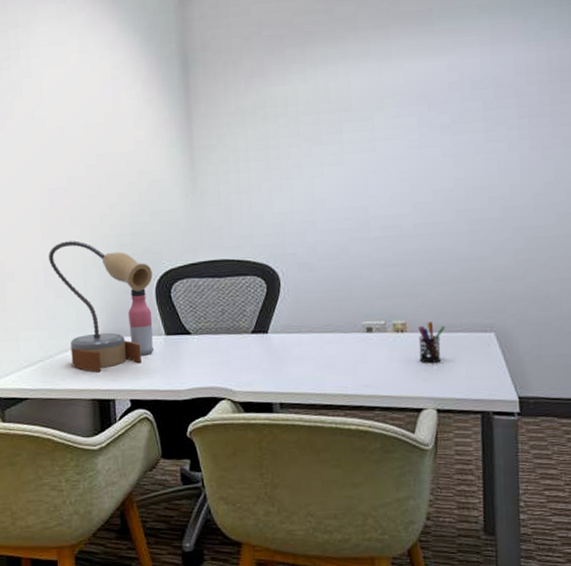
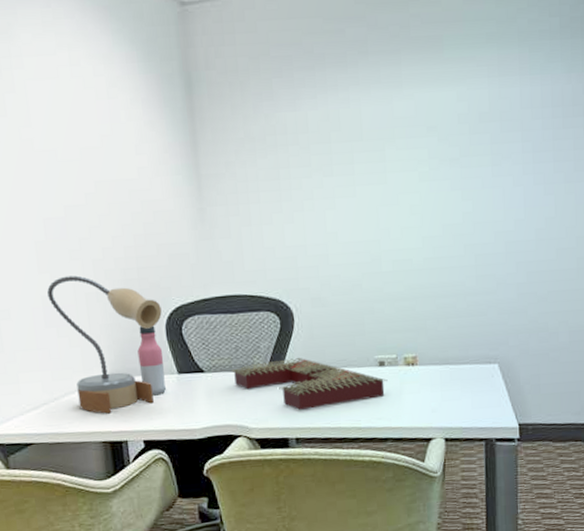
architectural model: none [216,321,376,376] -> present [230,357,388,411]
pen holder: present [418,322,445,363] -> none [427,355,453,395]

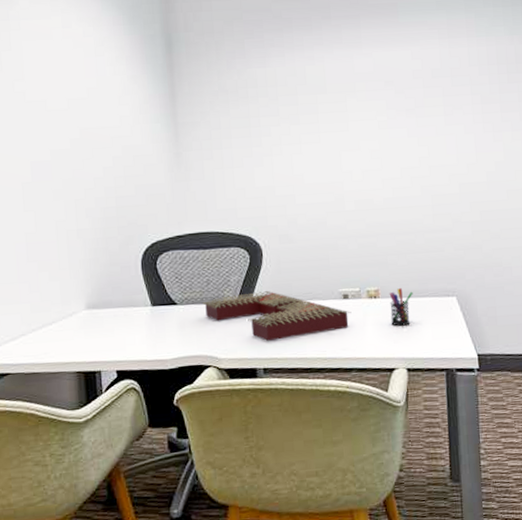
table lamp: present [47,275,162,414] -> none [31,214,138,345]
water bottle: present [137,325,167,396] -> none [114,260,141,327]
pen holder: none [427,355,453,395] -> present [389,288,413,326]

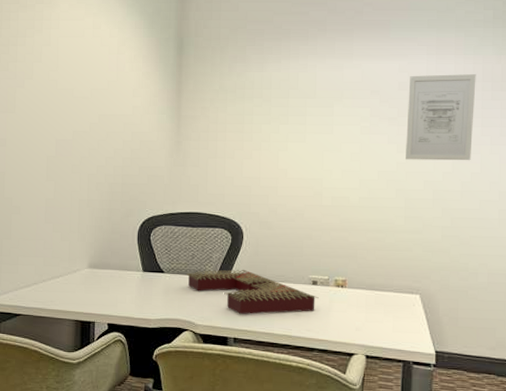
pen holder: present [389,288,413,326] -> none [355,281,378,316]
wall art: none [423,57,494,154] -> present [406,74,476,161]

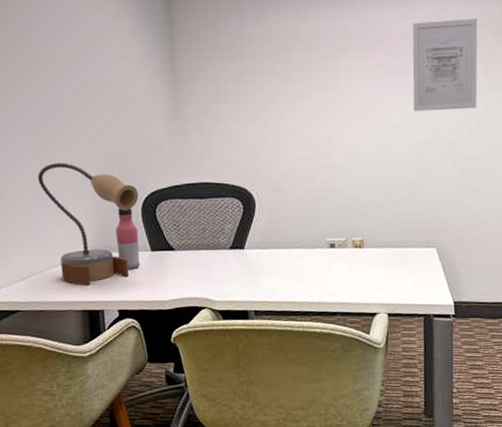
table lamp: none [50,185,136,298] -> present [38,162,139,286]
water bottle: none [112,230,133,287] -> present [116,208,141,270]
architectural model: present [185,269,319,315] -> none [197,238,338,286]

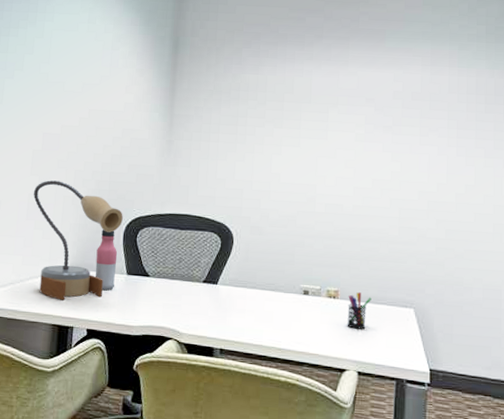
pen holder: none [373,239,396,274] -> present [347,292,372,330]
wall art: present [412,19,478,112] -> none [400,85,470,173]

